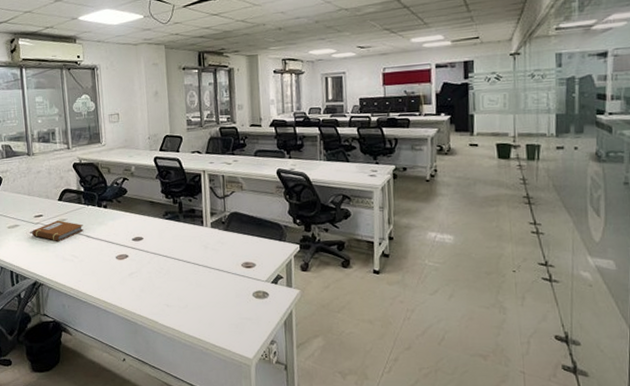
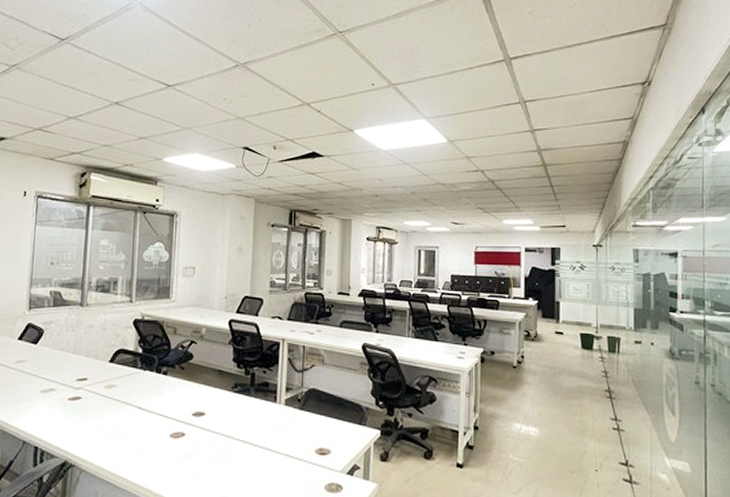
notebook: present [32,220,84,242] -> none [71,386,136,413]

